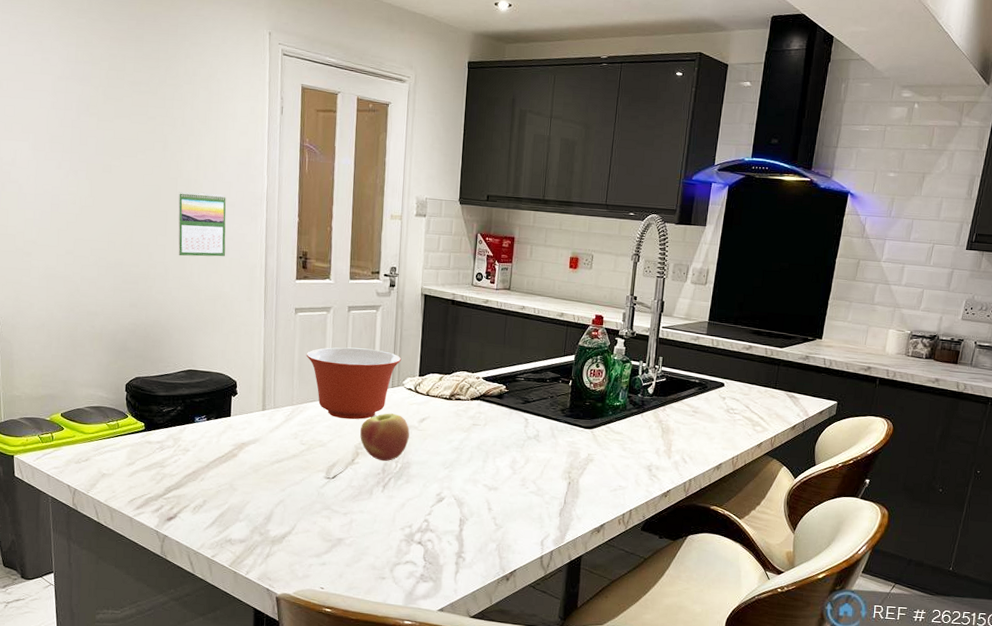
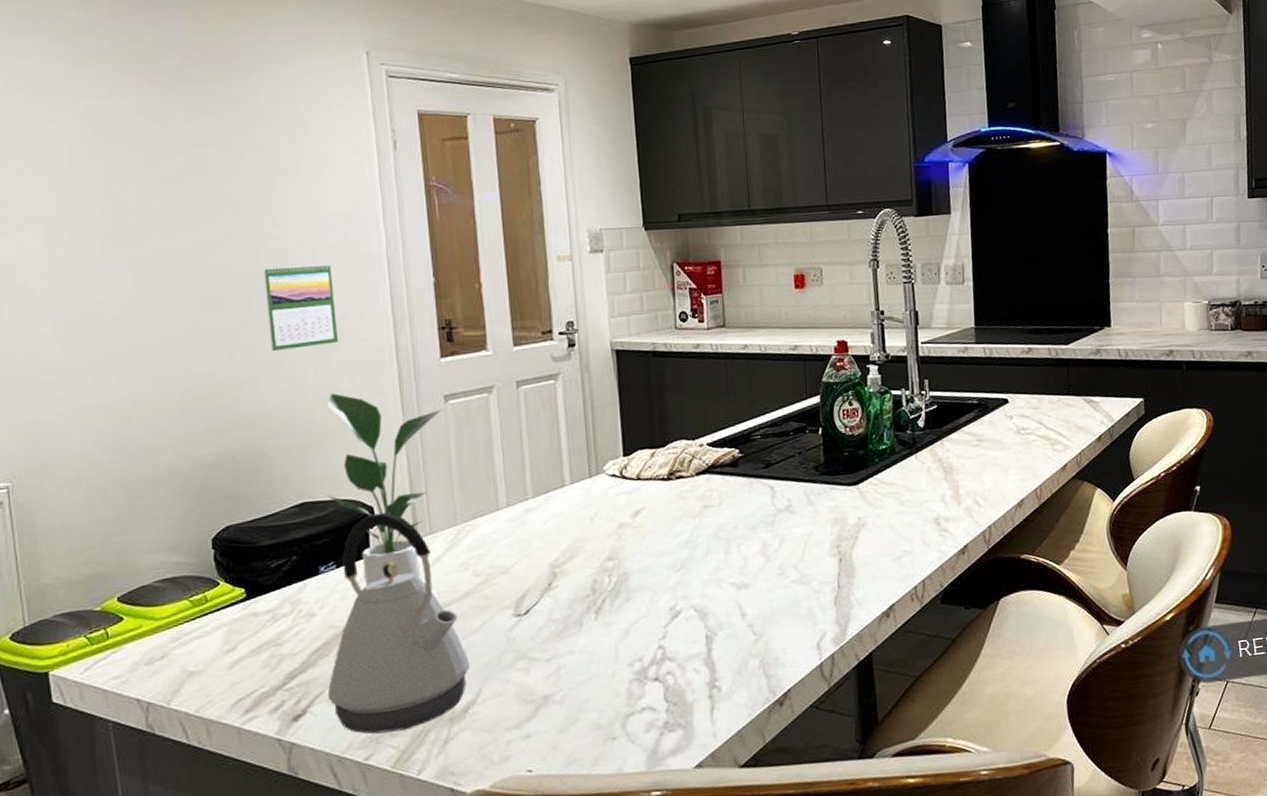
kettle: none [191,386,290,542] -> present [327,512,470,734]
potted plant: none [207,294,292,438] -> present [327,393,442,586]
mixing bowl: present [306,347,402,420] -> none [466,431,598,532]
apple: present [360,413,410,462] -> none [554,511,622,578]

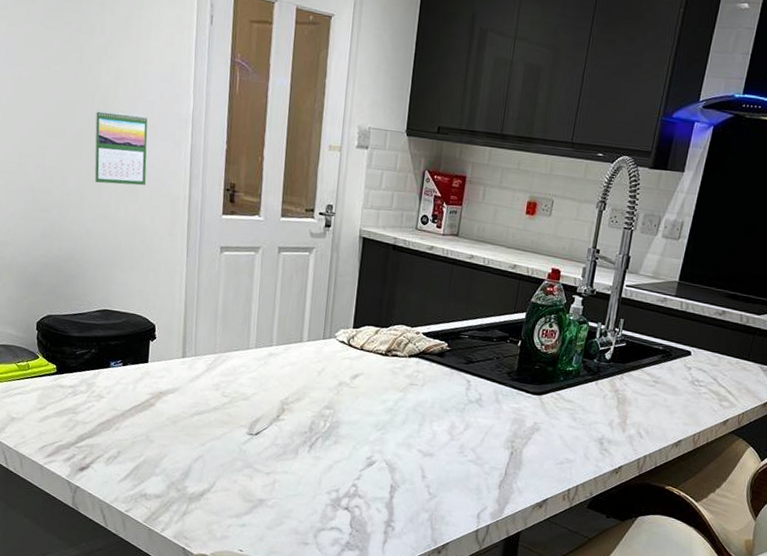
potted plant: present [327,393,442,586] -> none [123,227,217,388]
kettle: present [327,512,470,734] -> none [105,330,210,498]

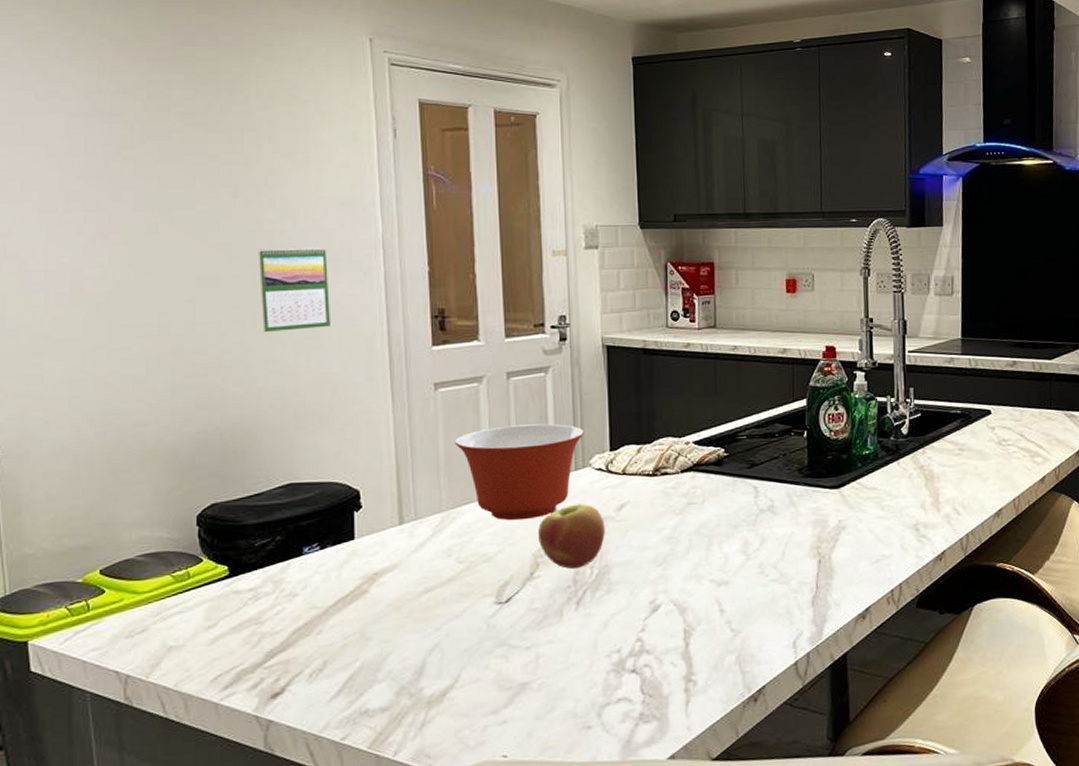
mixing bowl: none [231,292,335,373] -> present [454,423,585,521]
apple: none [287,367,341,420] -> present [538,504,605,570]

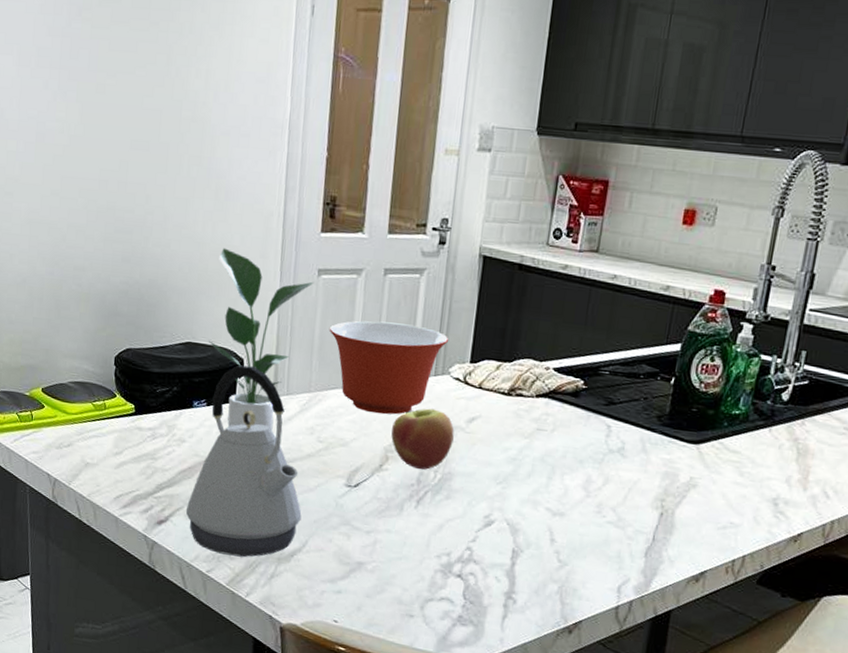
calendar: present [258,246,330,332] -> none [180,118,240,201]
kettle: none [306,496,449,715] -> present [185,365,302,557]
potted plant: none [315,377,431,568] -> present [209,248,314,432]

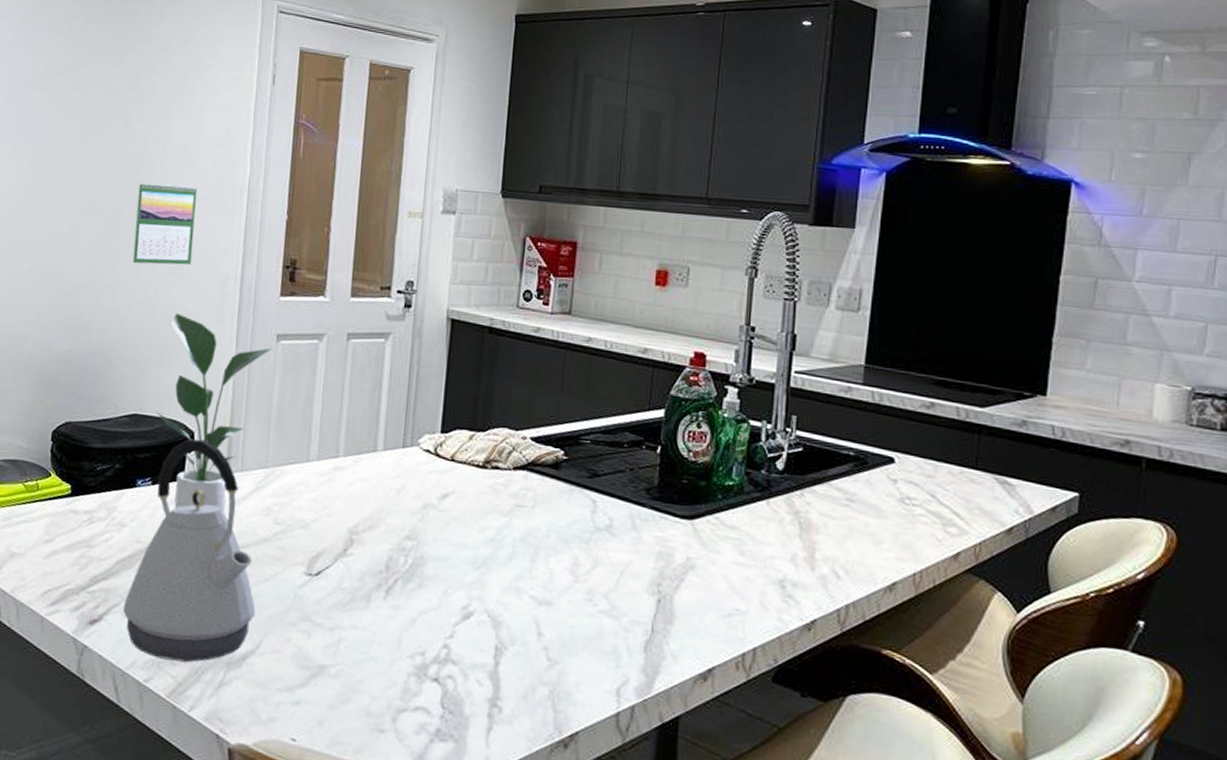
calendar: none [180,118,240,201] -> present [132,182,197,265]
mixing bowl: present [329,321,449,415] -> none [288,389,418,492]
apple: present [391,408,454,470] -> none [356,484,426,554]

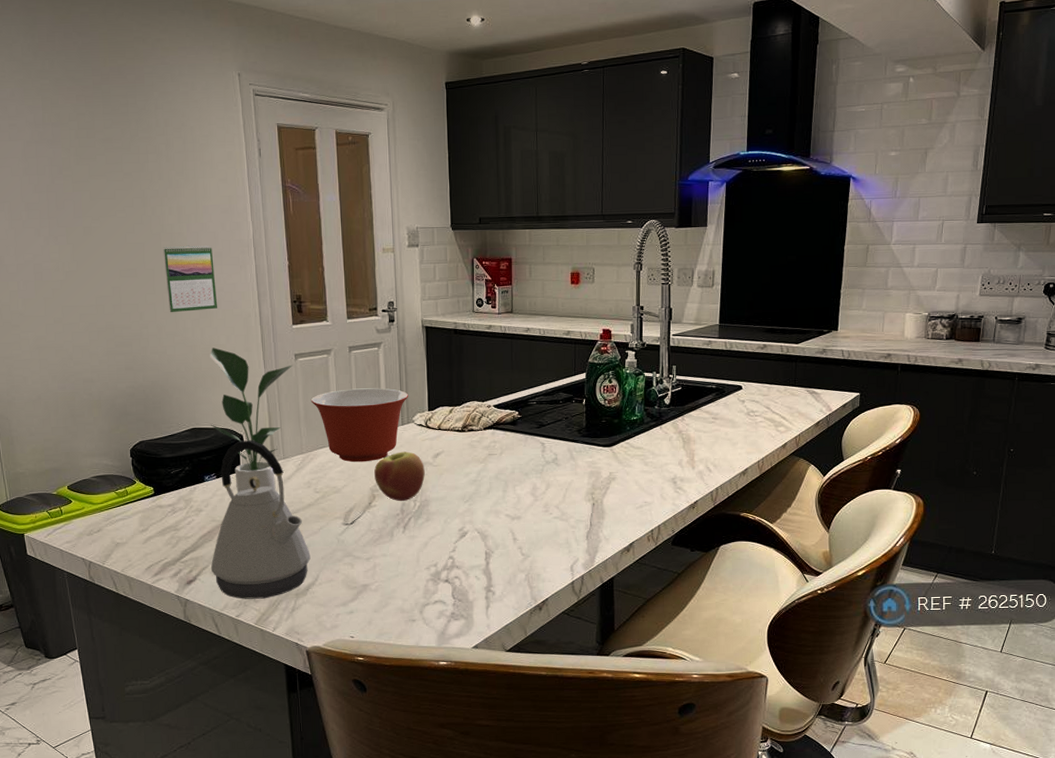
mixing bowl: none [288,389,418,492] -> present [310,388,409,463]
apple: none [356,484,426,554] -> present [374,451,425,502]

